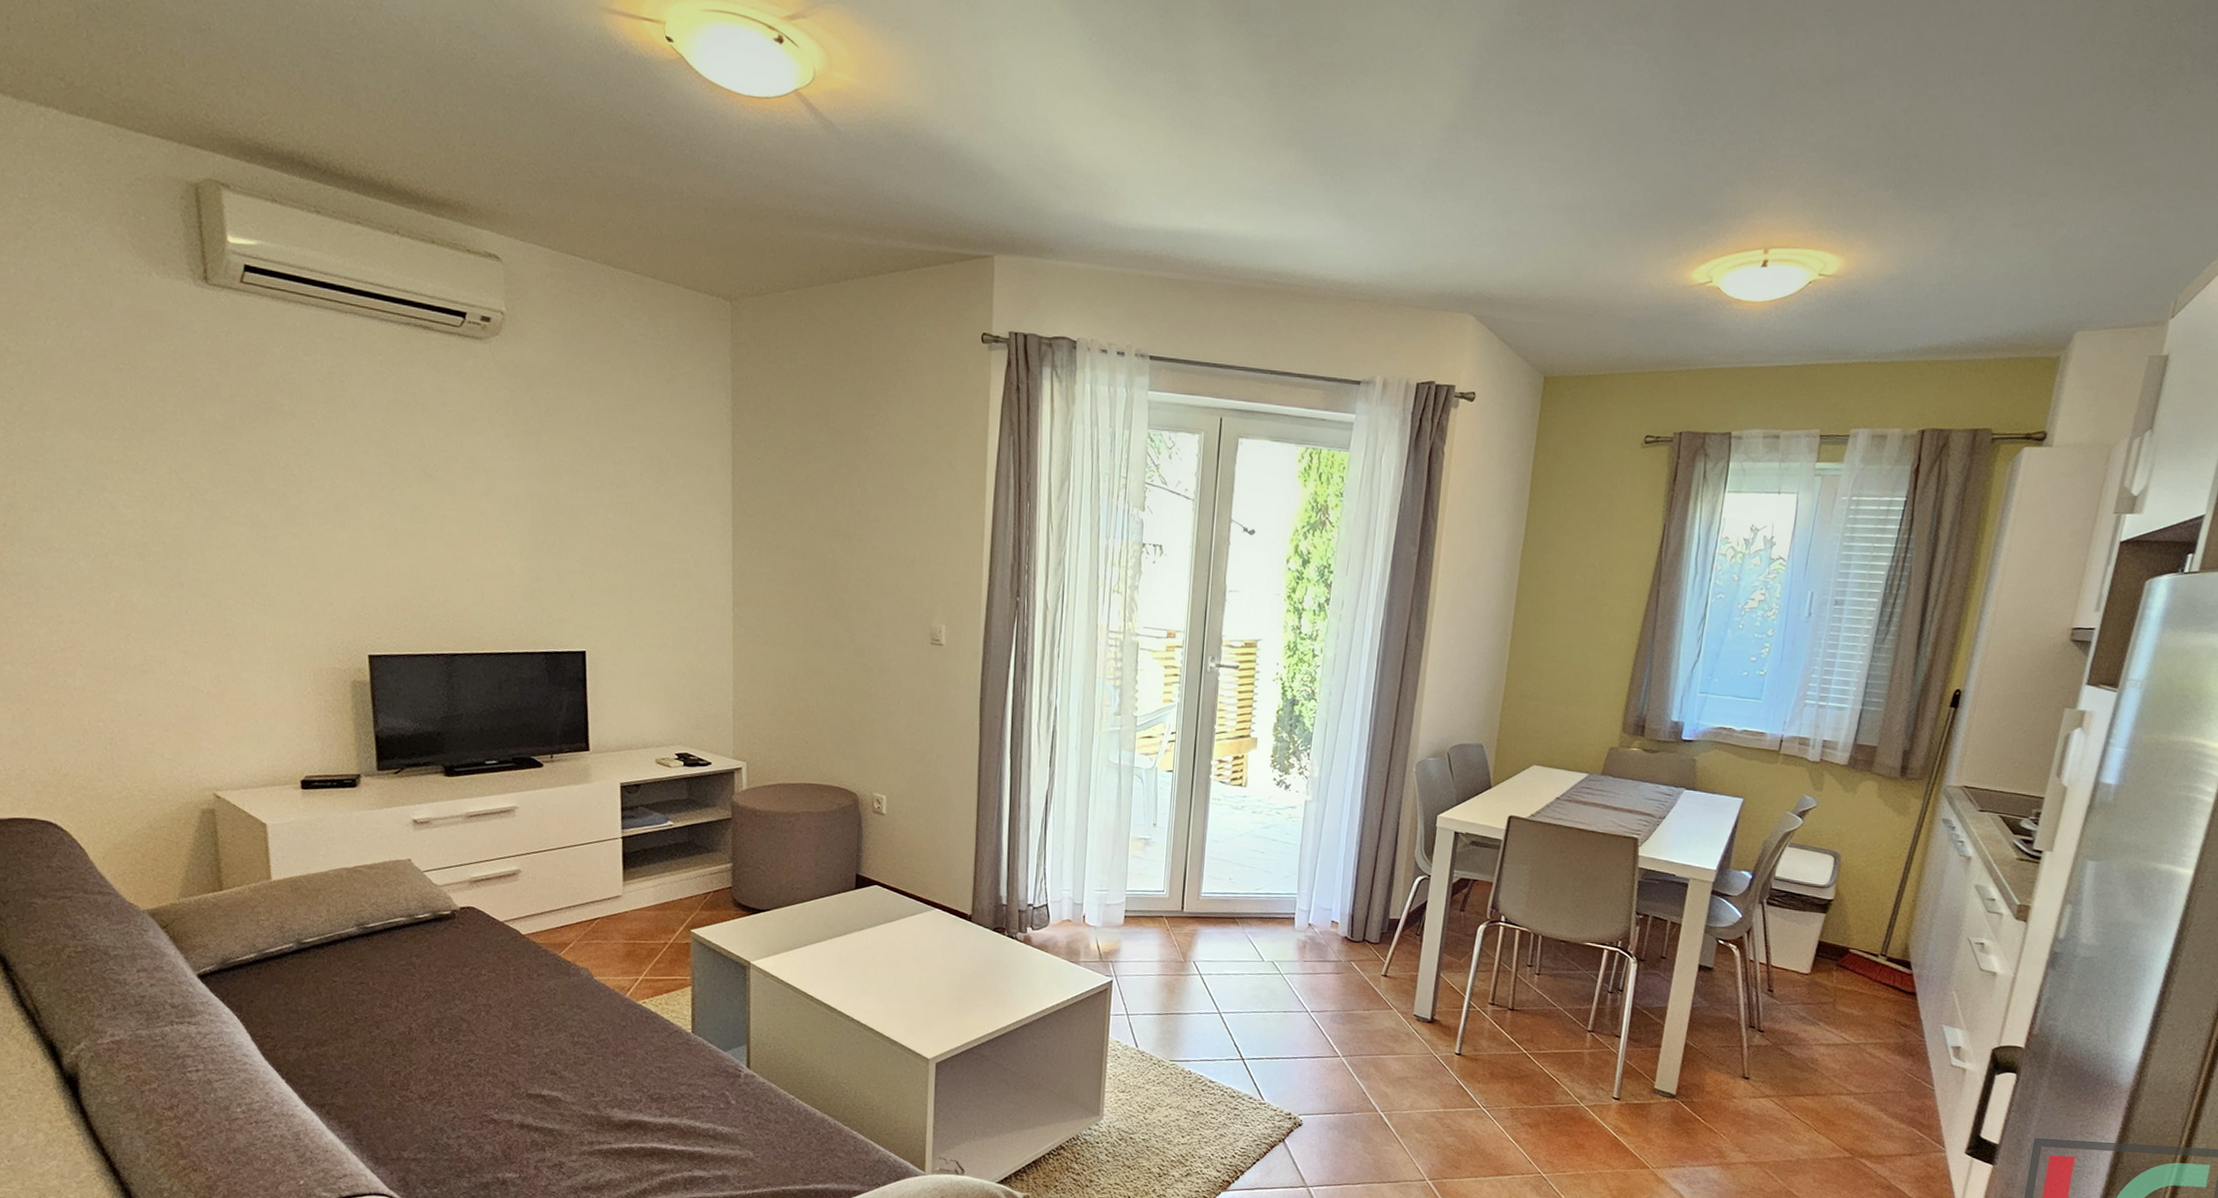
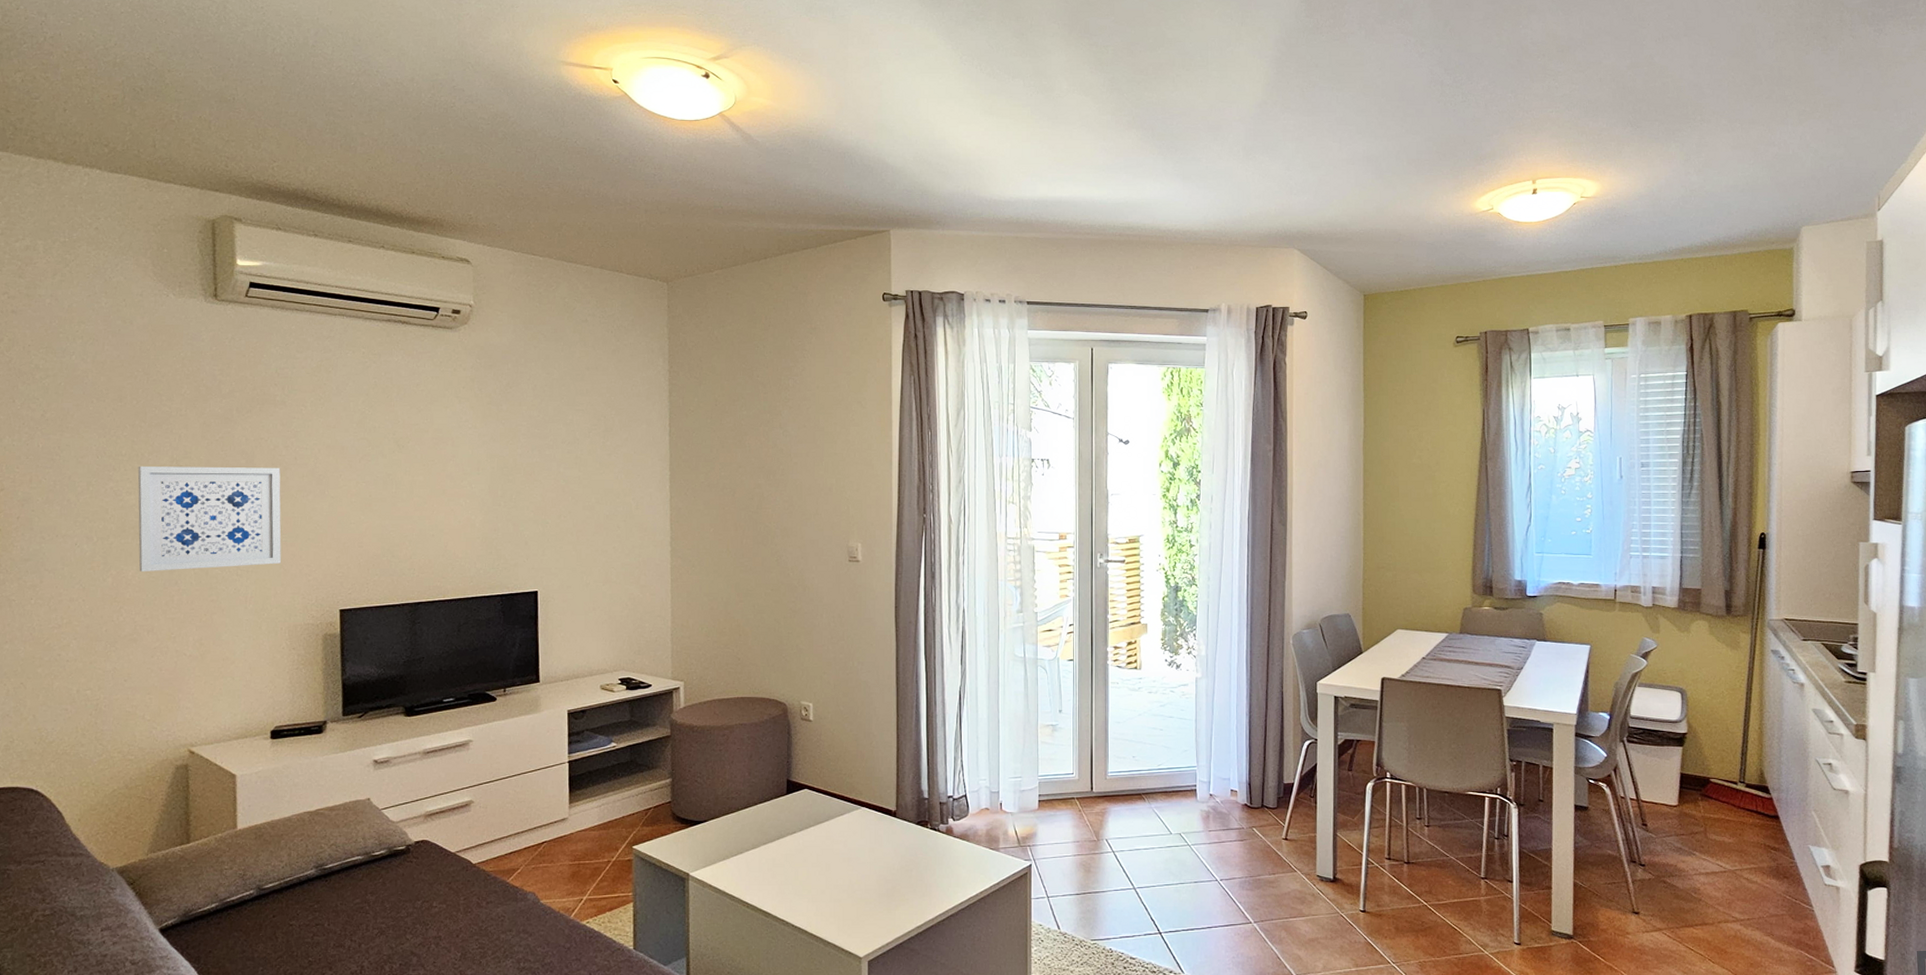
wall art: none [133,475,300,600] -> present [137,465,282,571]

